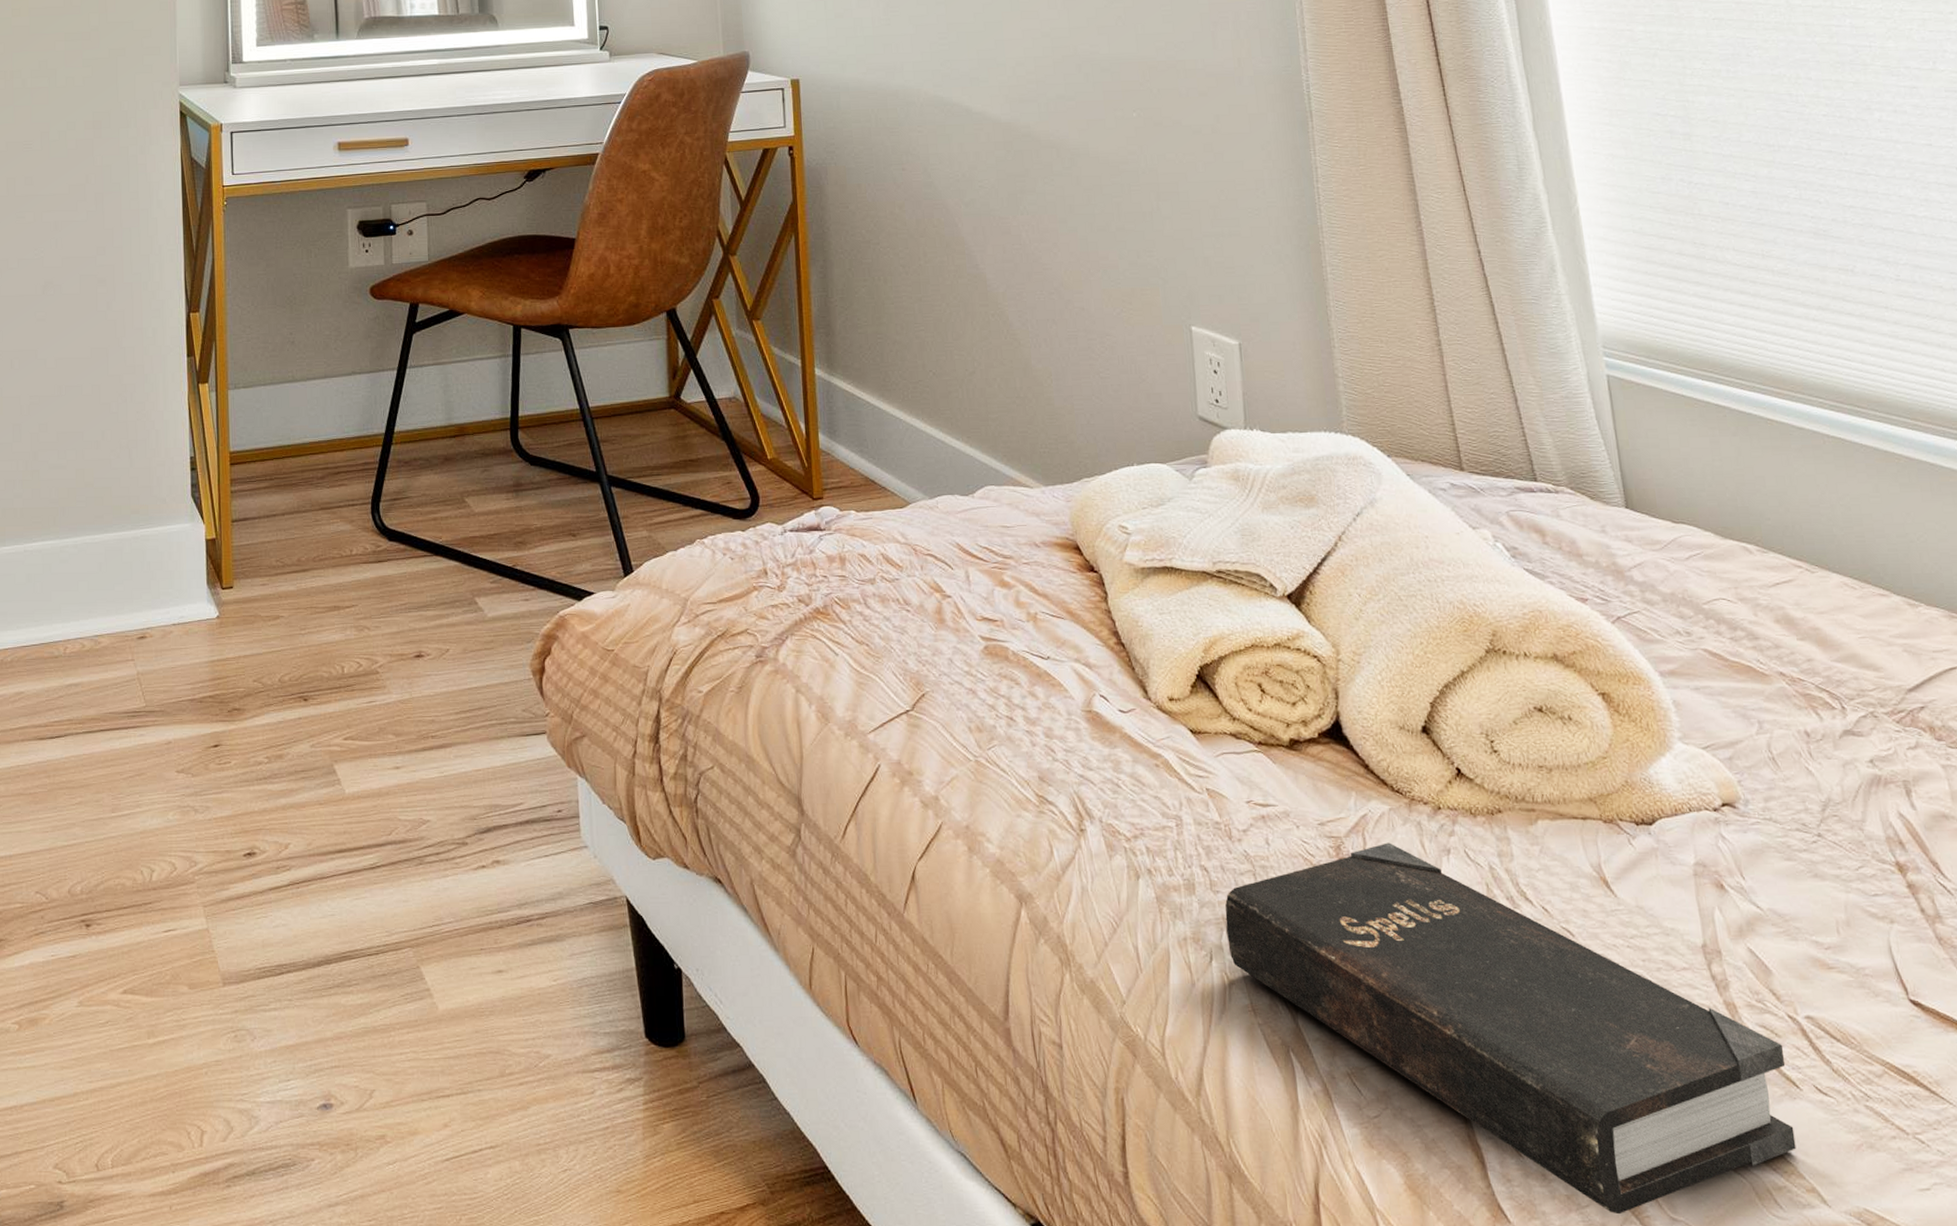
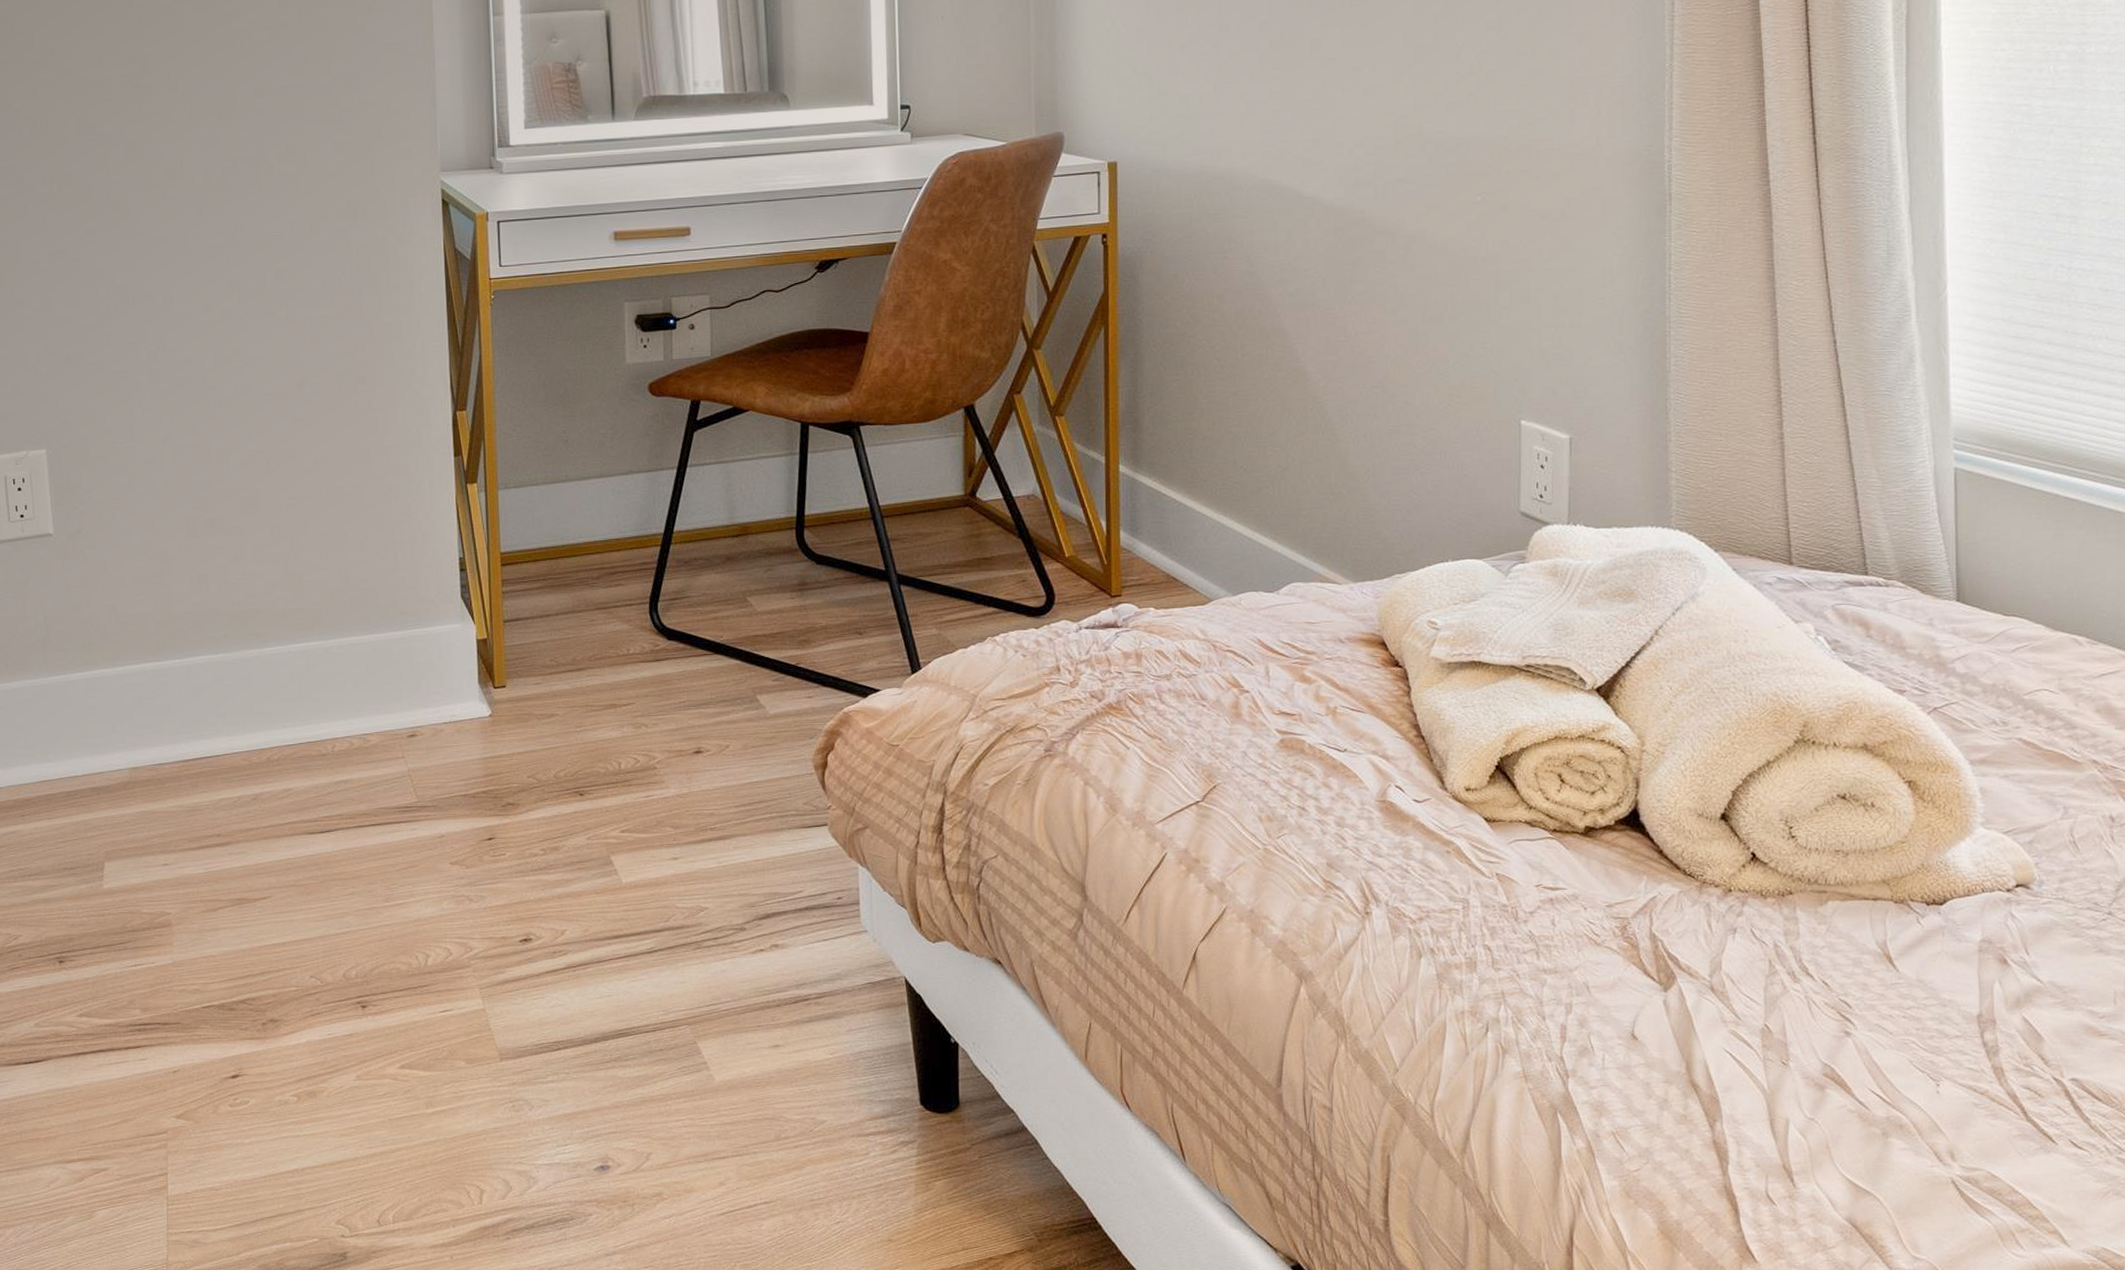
hardback book: present [1225,842,1796,1215] -> none [1505,923,2045,1254]

